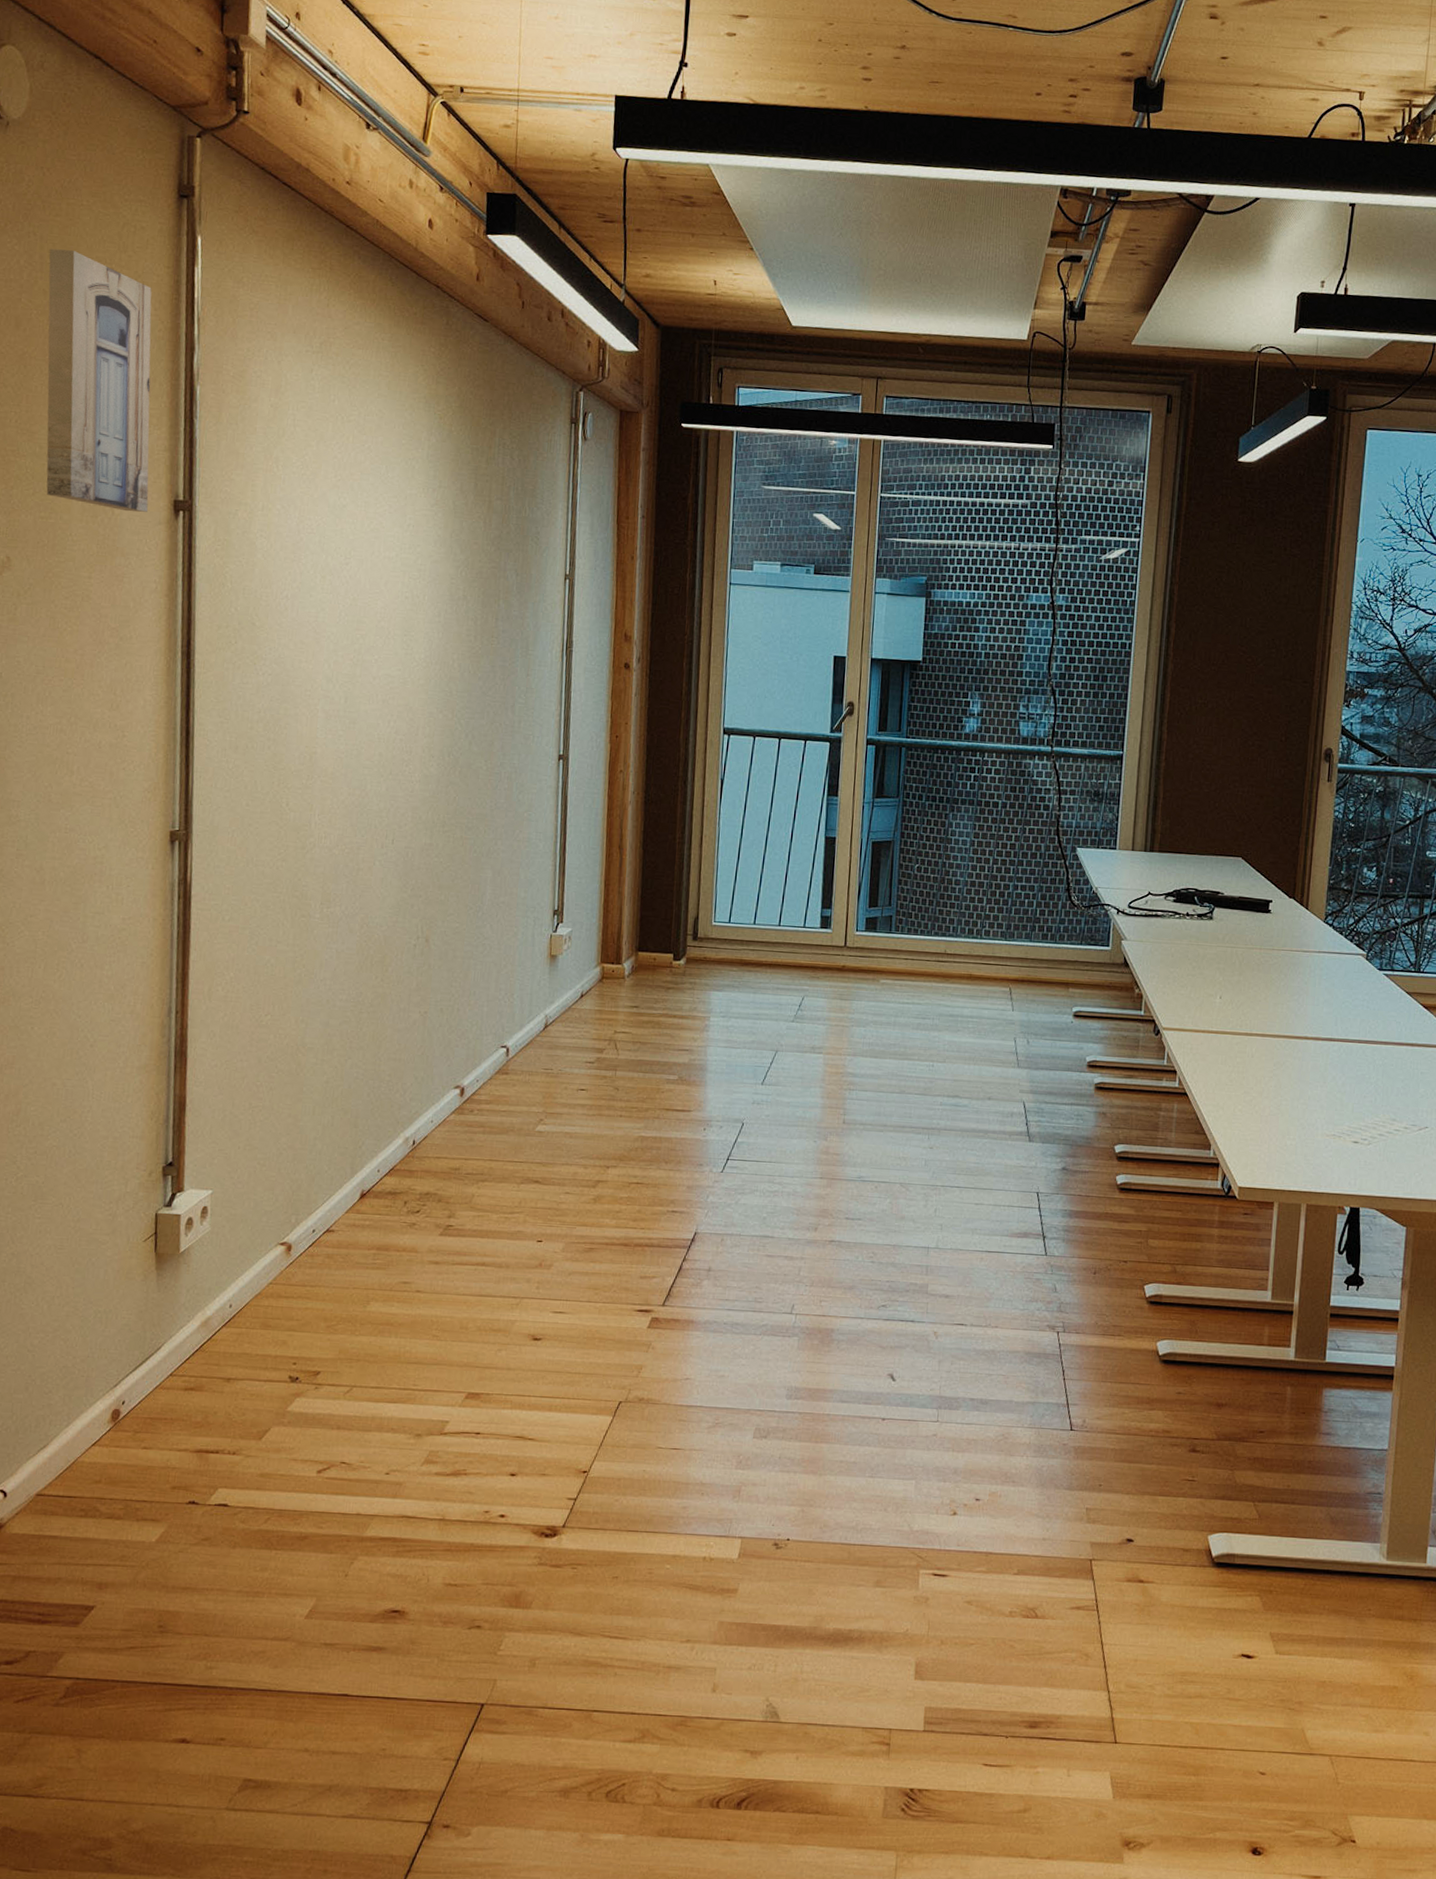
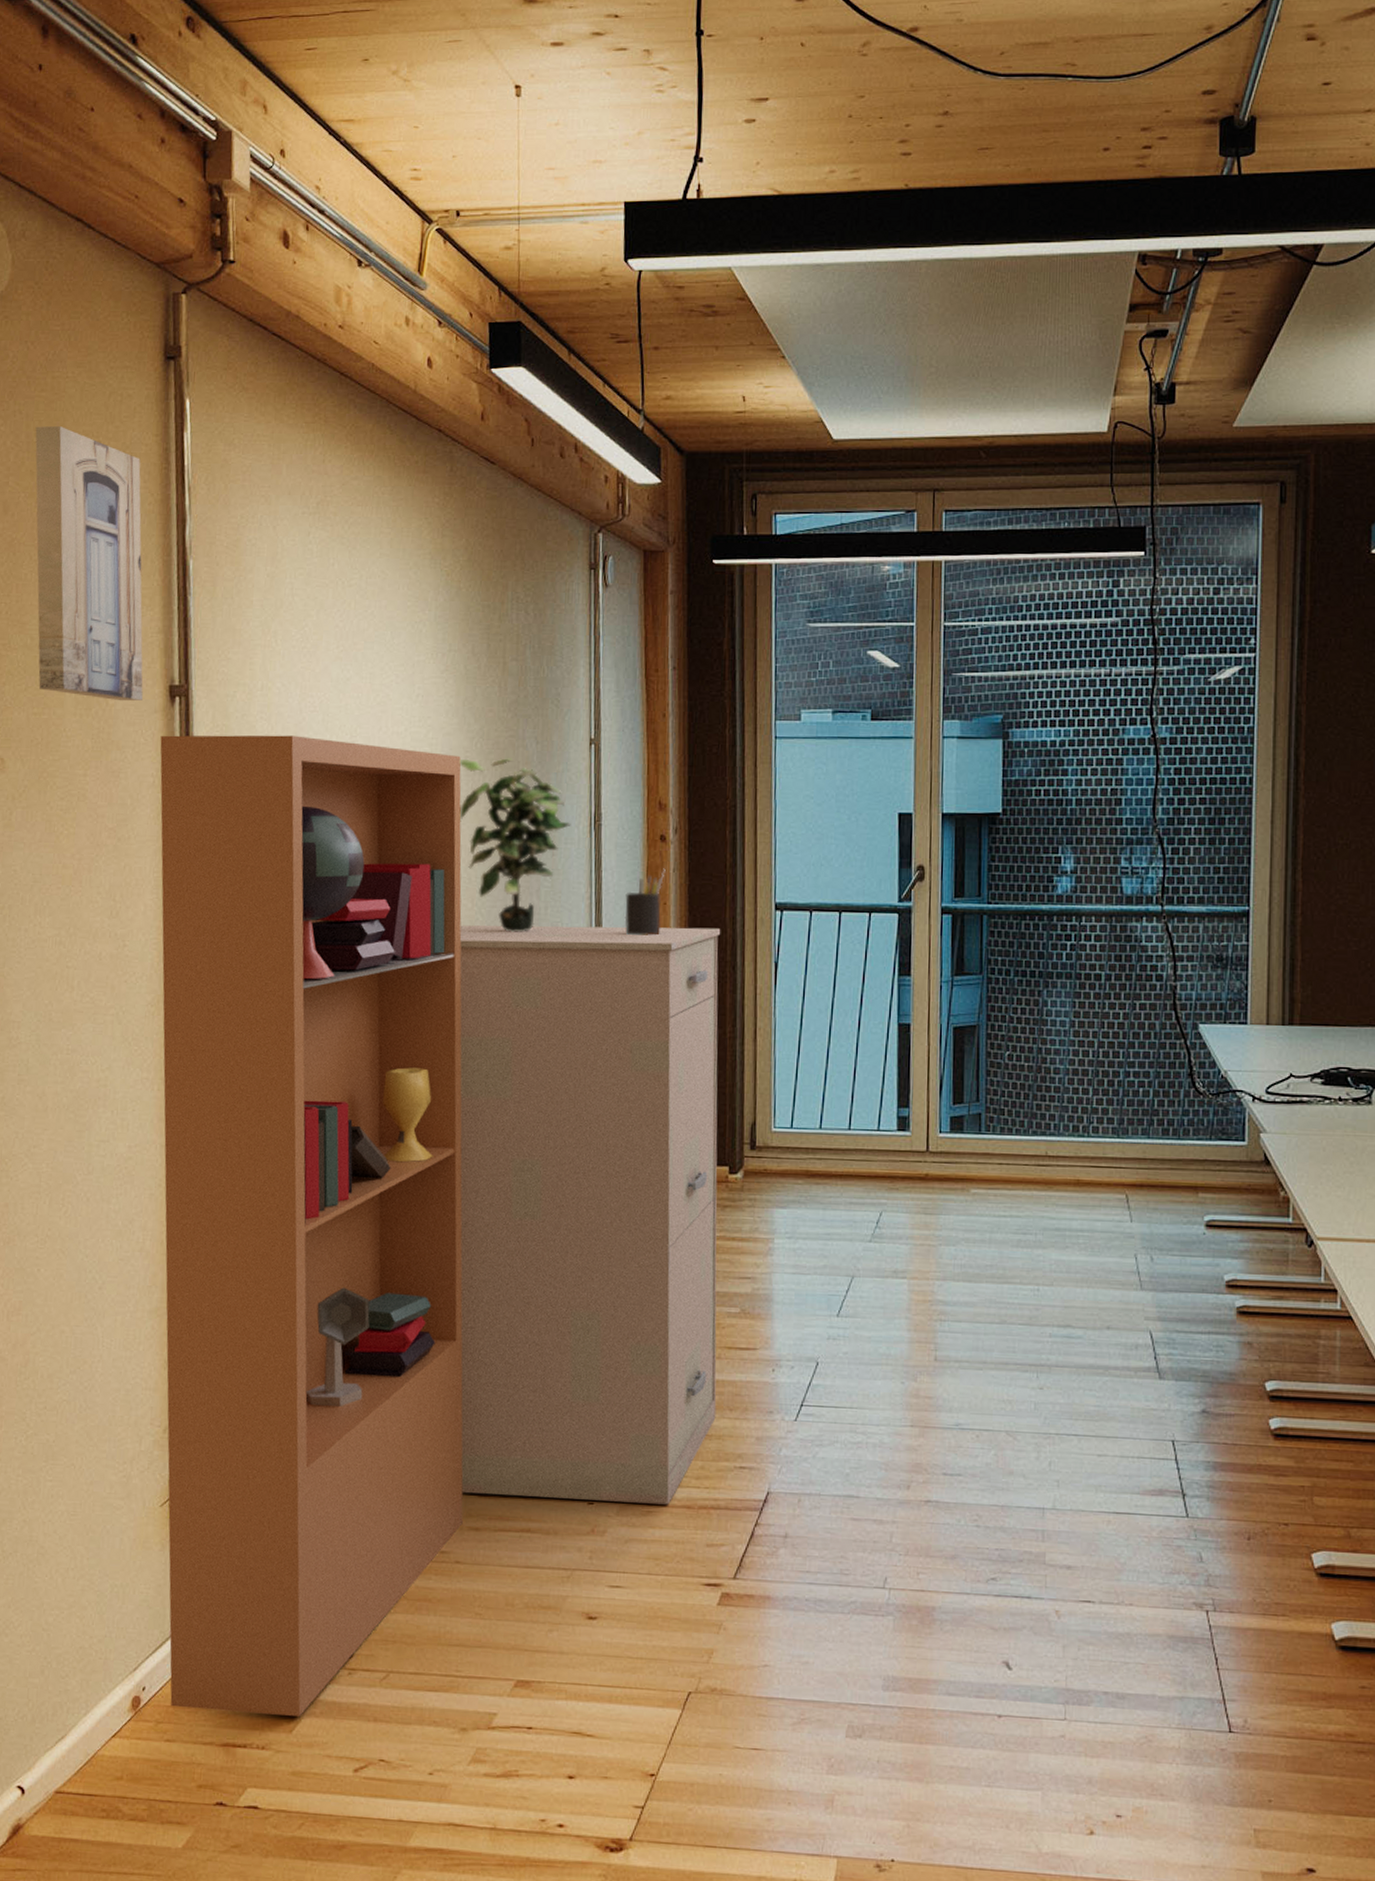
bookcase: none [148,545,447,1426] -> present [160,735,464,1716]
filing cabinet: none [424,733,675,1243] -> present [459,925,721,1505]
potted plant: none [443,584,545,742] -> present [459,758,571,932]
pen holder: none [589,692,628,751] -> present [624,868,666,936]

